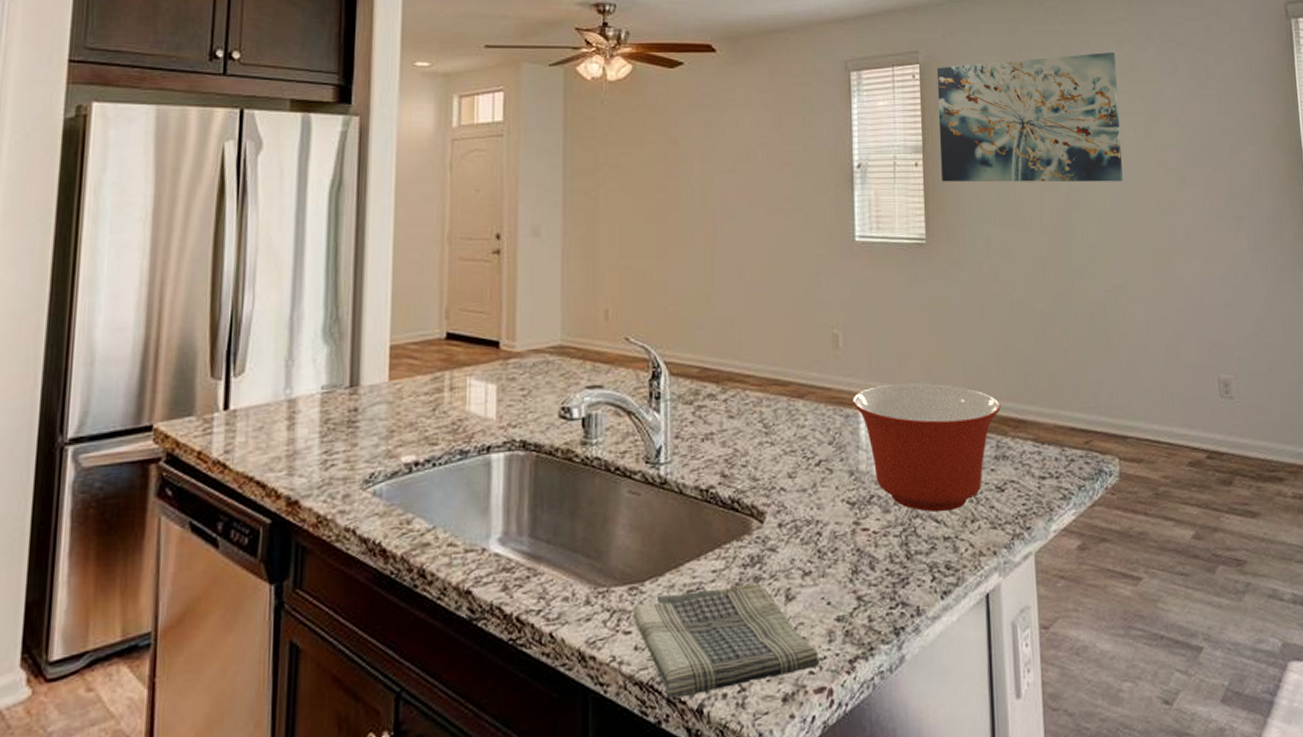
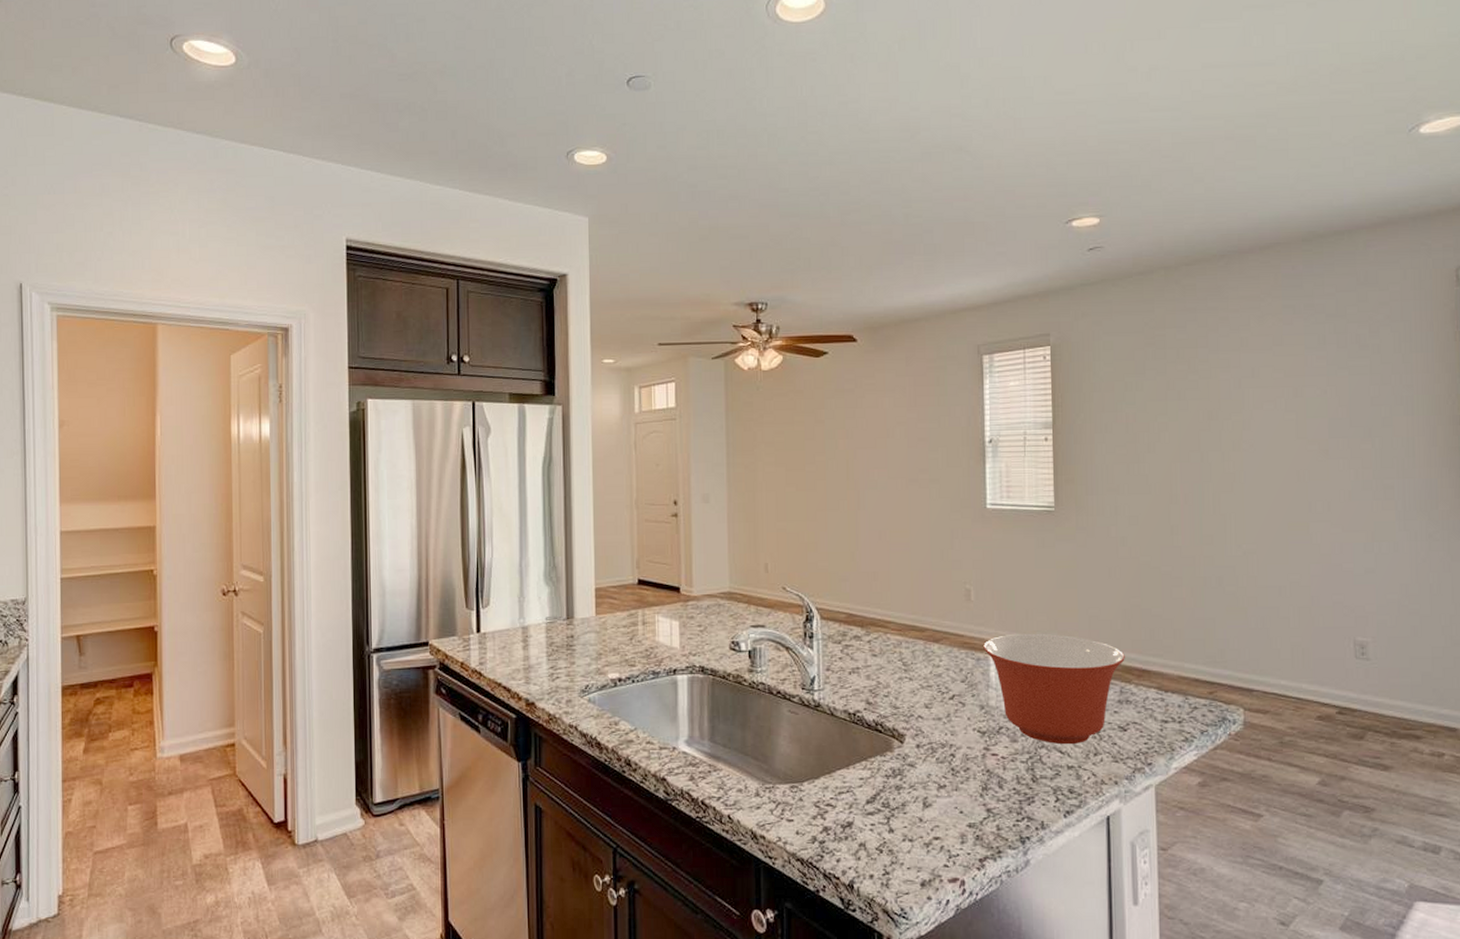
dish towel: present [633,583,820,699] -> none [794,791,954,874]
wall art: present [936,51,1123,183] -> none [1067,326,1259,455]

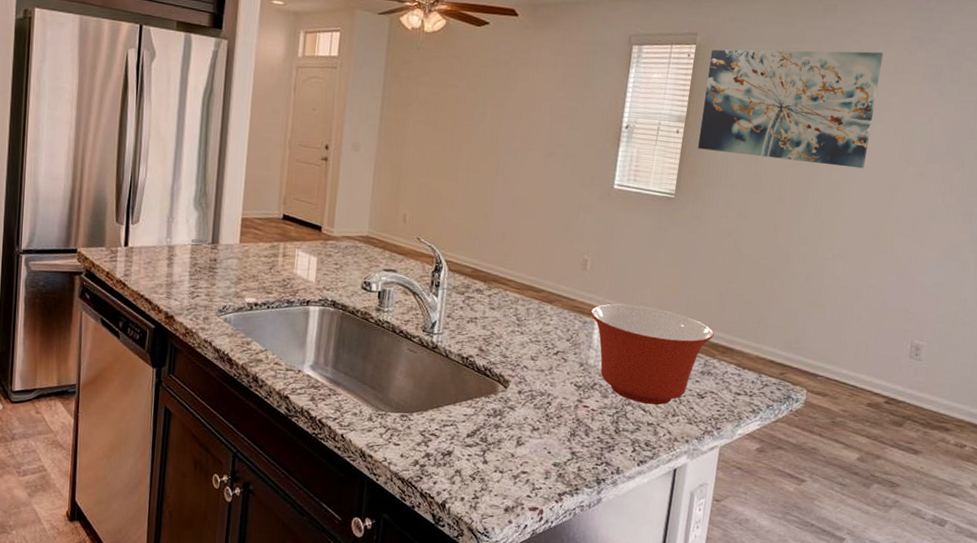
wall art: none [1067,326,1259,455] -> present [698,49,883,169]

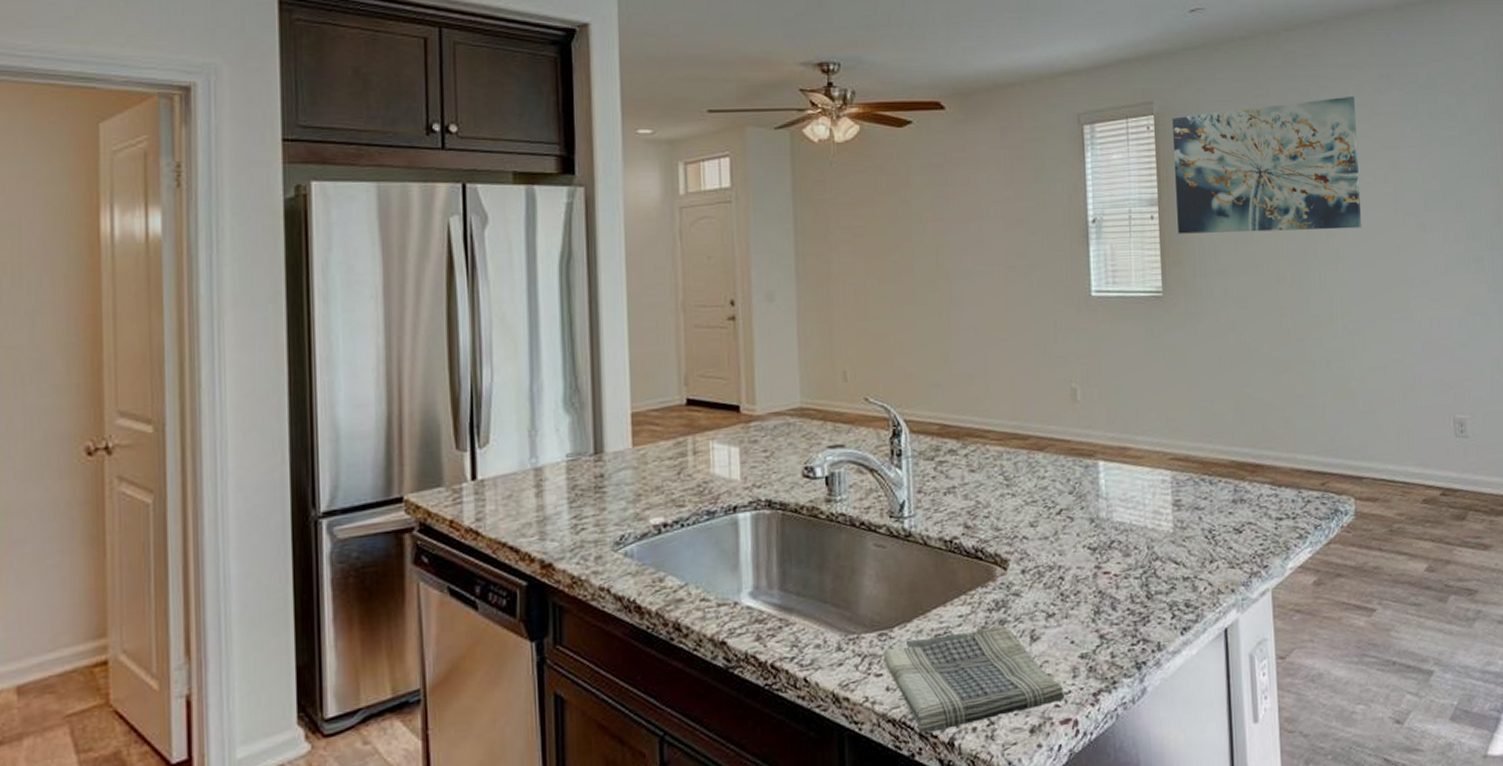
dish towel: none [402,424,536,495] -> present [883,626,1065,734]
mixing bowl: present [591,304,714,405] -> none [1092,432,1238,554]

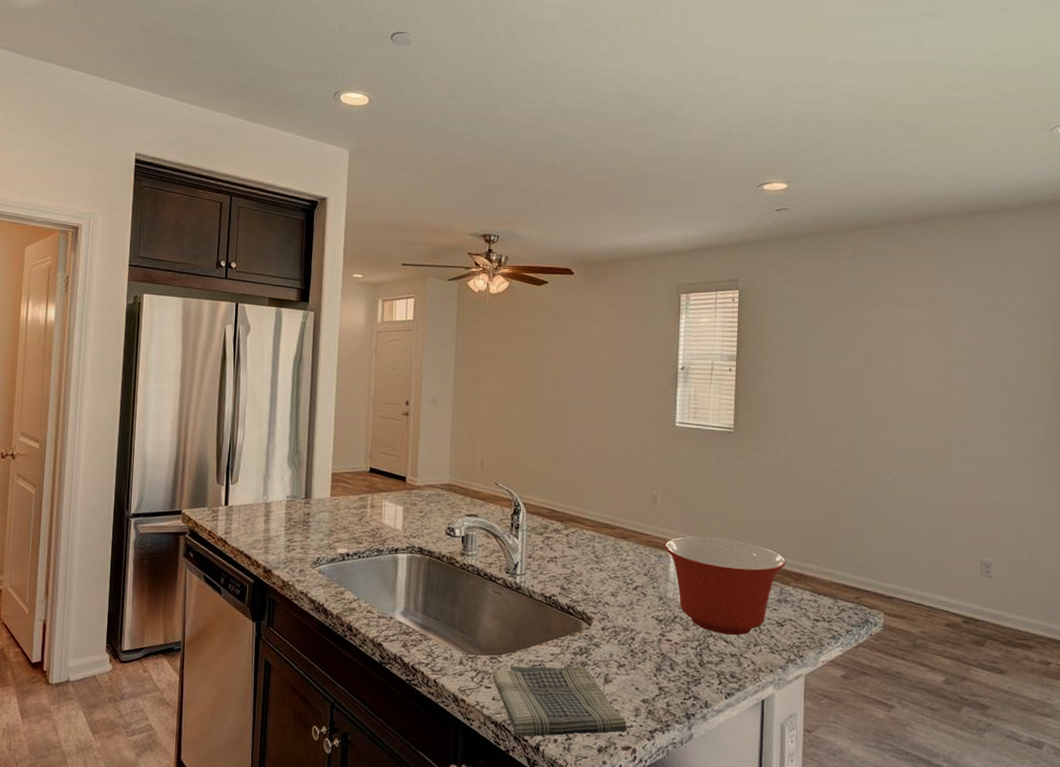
mixing bowl: none [1092,432,1238,554] -> present [665,536,786,636]
wall art: present [1171,95,1361,234] -> none [751,286,913,394]

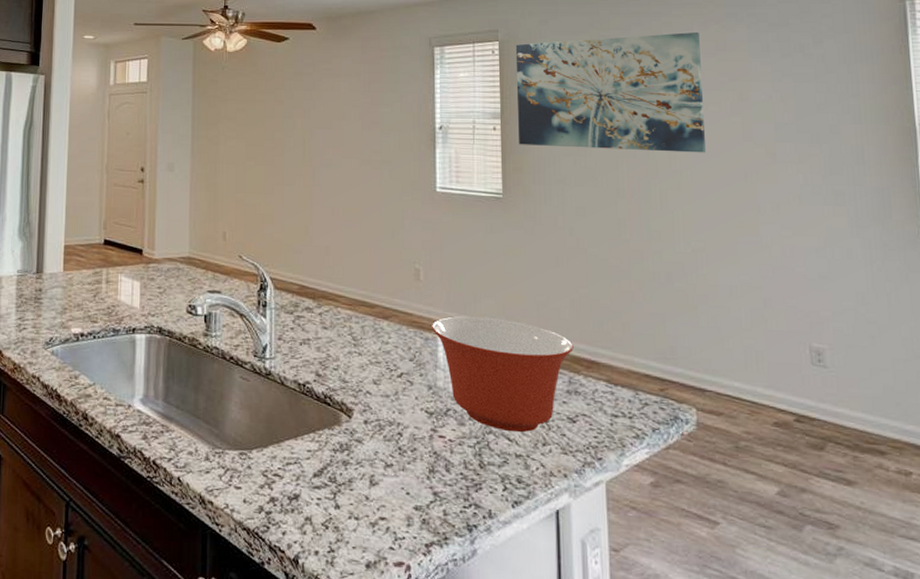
dish towel: present [492,665,628,737] -> none [242,462,399,548]
wall art: none [751,286,913,394] -> present [515,31,706,153]

